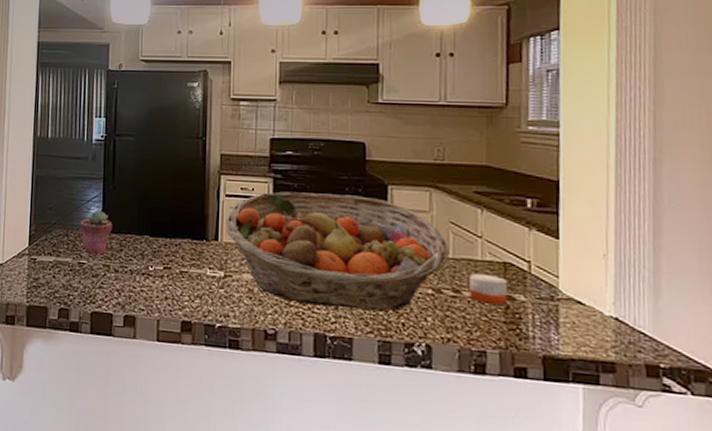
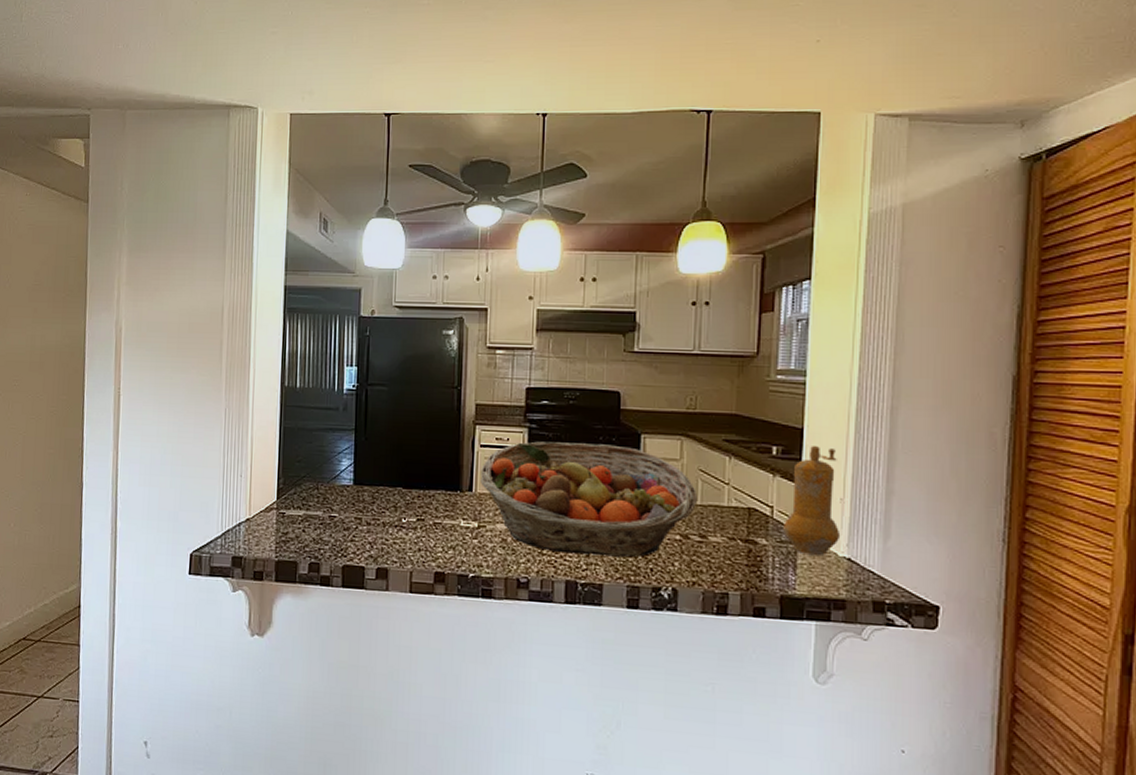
potted succulent: present [80,211,112,255] -> none [330,463,364,508]
candle: present [469,273,508,305] -> none [715,519,752,549]
pepper mill: none [542,199,606,314] -> present [783,446,841,555]

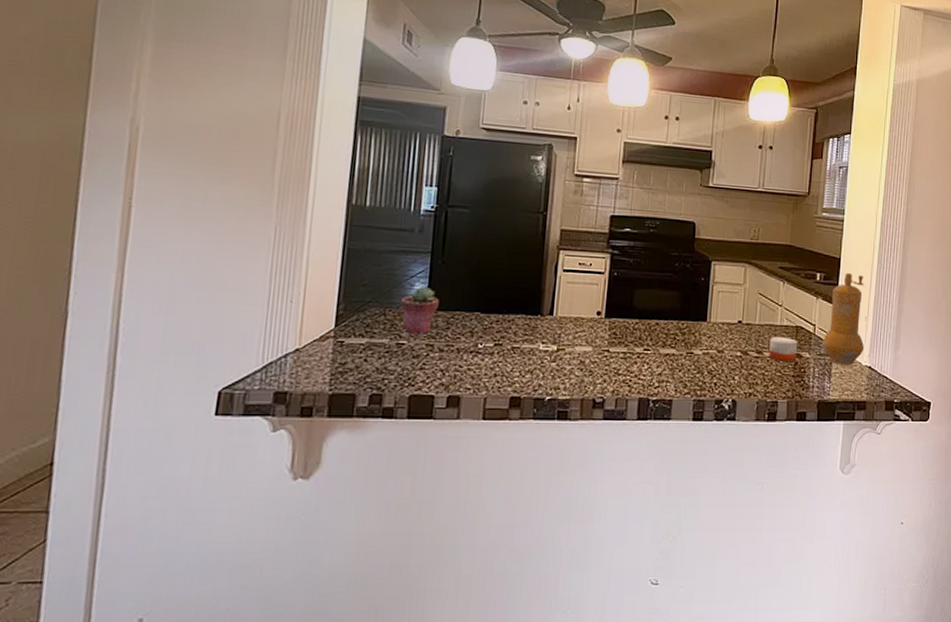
potted succulent: none [330,463,364,508] -> present [400,287,439,335]
fruit basket: present [480,441,698,558] -> none [561,266,757,374]
candle: none [715,519,752,549] -> present [769,336,798,362]

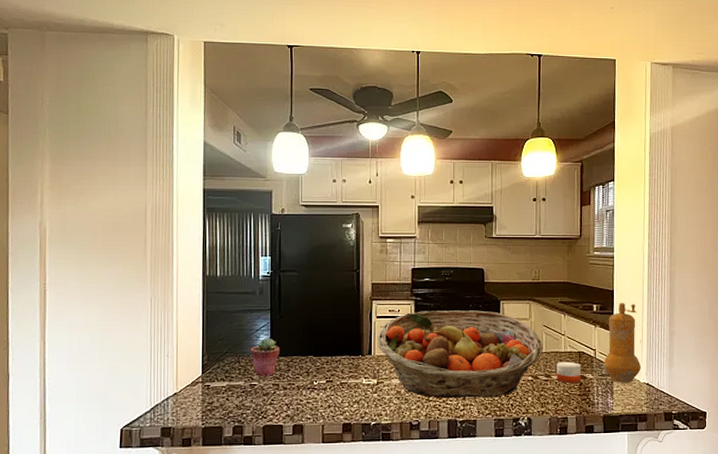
fruit basket: none [561,266,757,374] -> present [378,310,543,399]

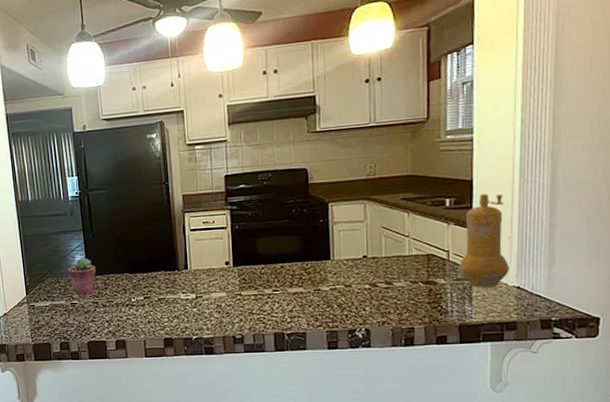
fruit basket: present [378,310,543,399] -> none [193,215,383,311]
candle: present [556,361,582,383] -> none [399,265,431,290]

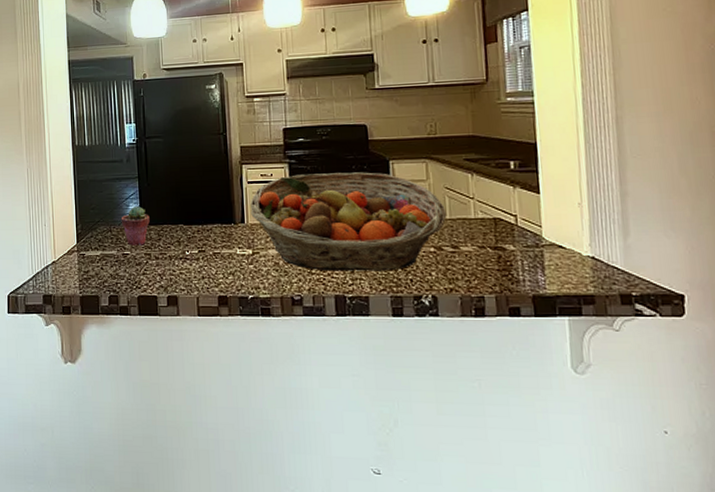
fruit basket: none [193,215,383,311] -> present [250,172,447,271]
pepper mill: present [459,194,510,288] -> none [528,158,583,256]

